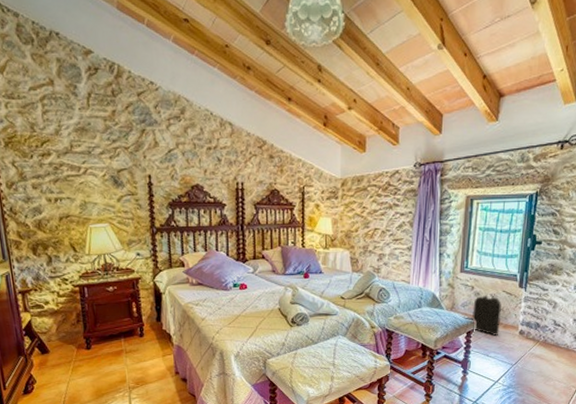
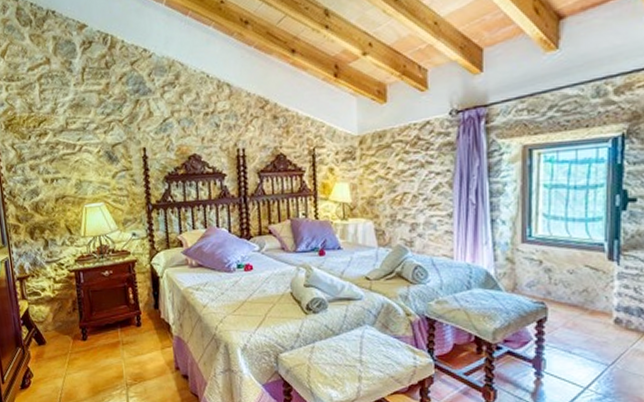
backpack: present [472,294,502,336] -> none [543,270,586,325]

